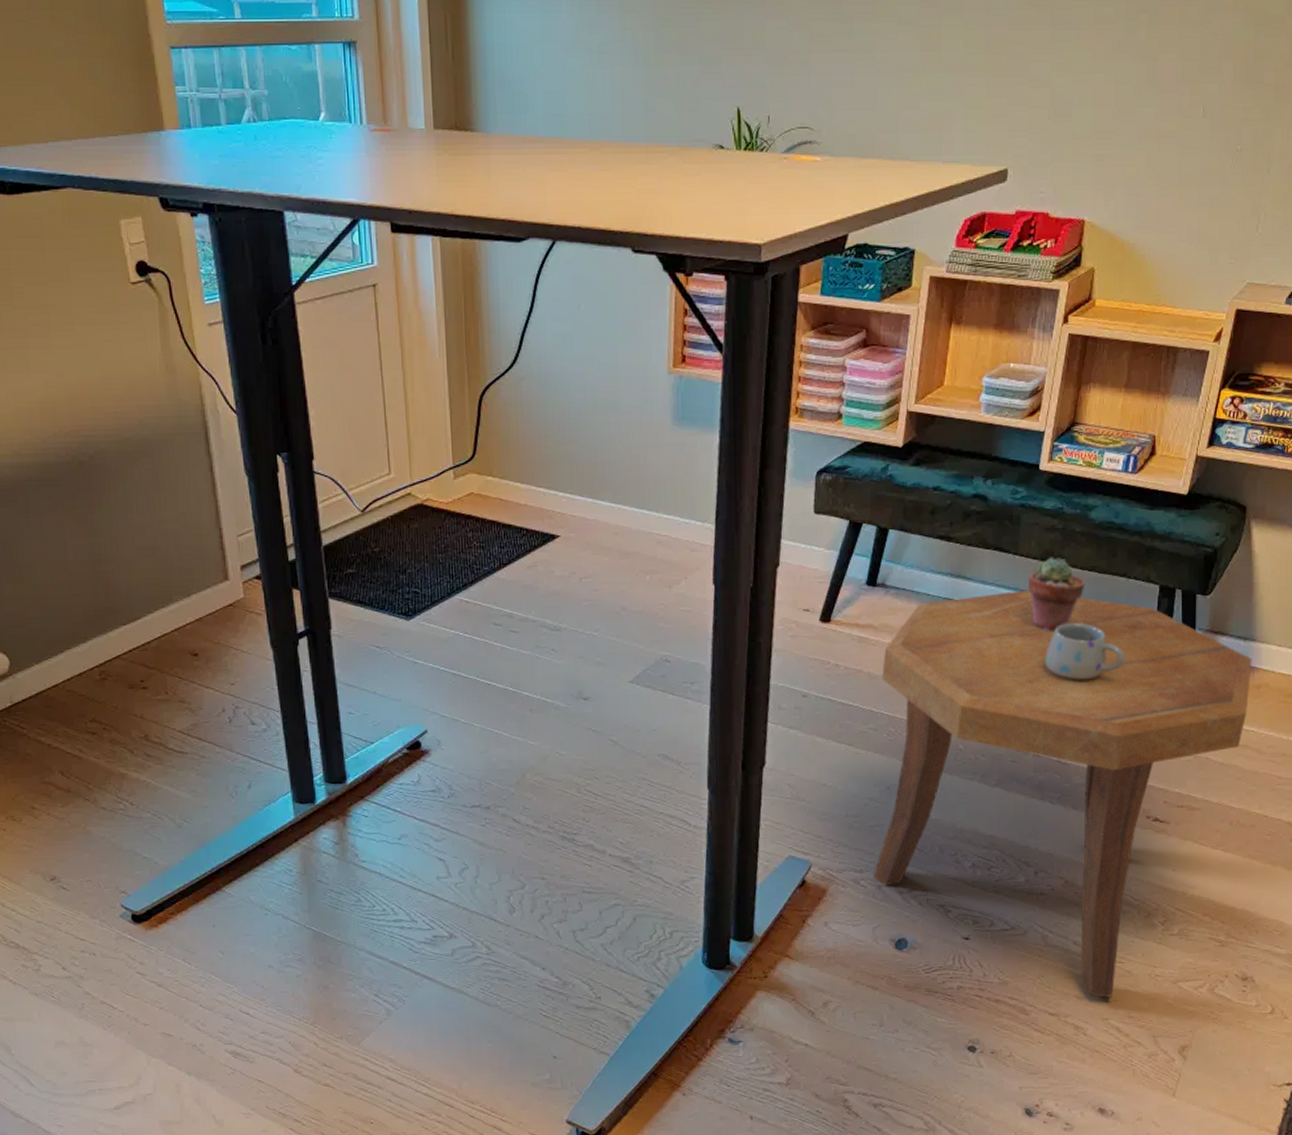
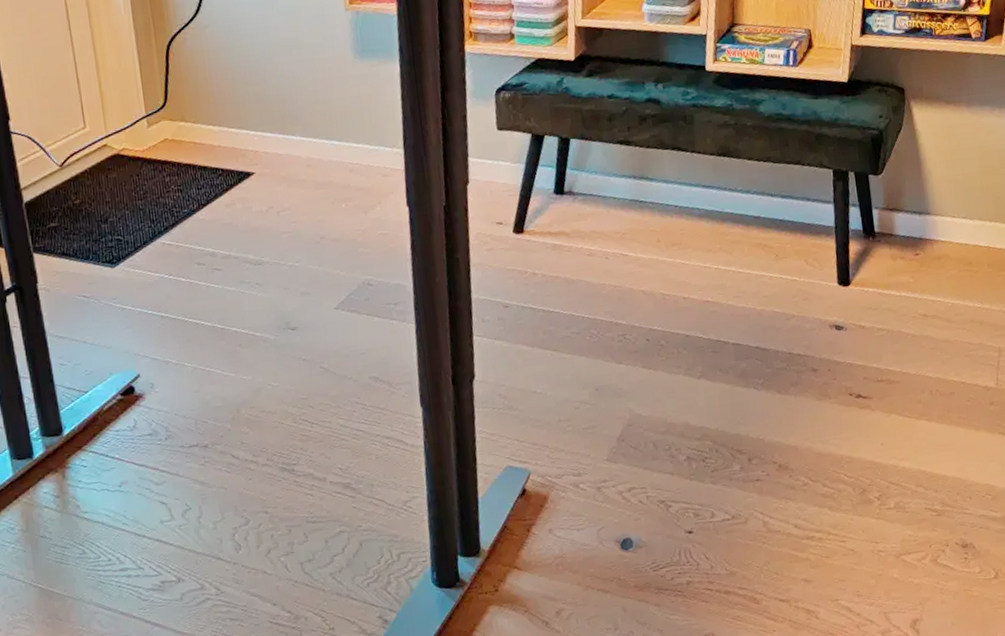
side table: present [873,589,1252,998] -> none [578,184,932,579]
potted succulent: present [1029,557,1086,631] -> none [708,151,763,223]
mug: present [1045,622,1125,680] -> none [733,212,809,268]

